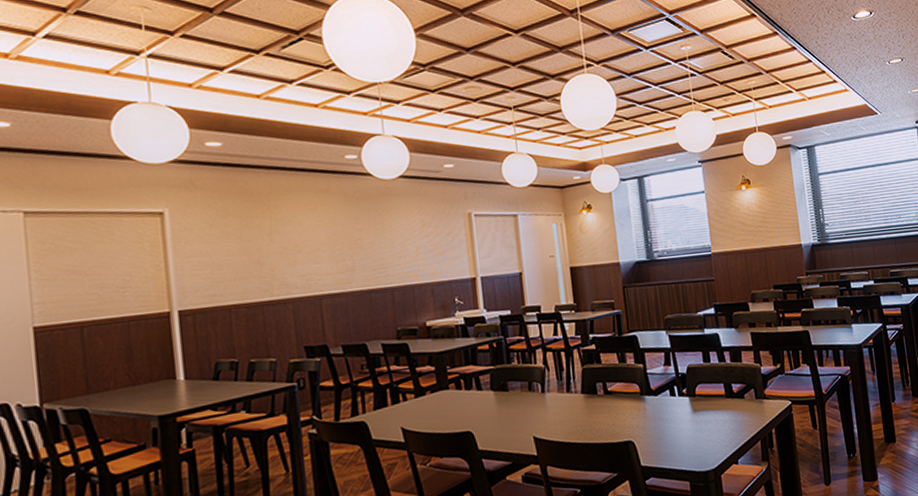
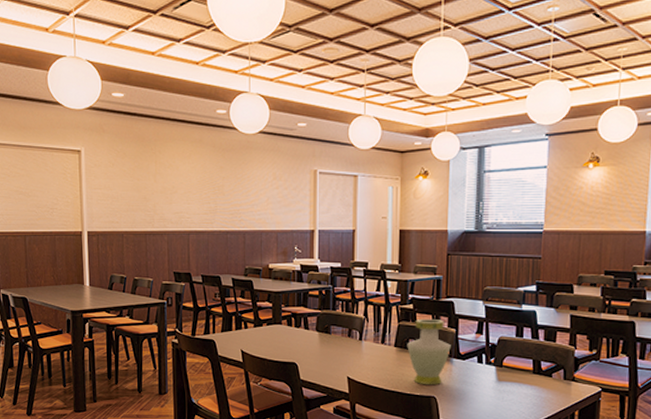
vase: none [594,356,641,430] -> present [407,319,451,385]

